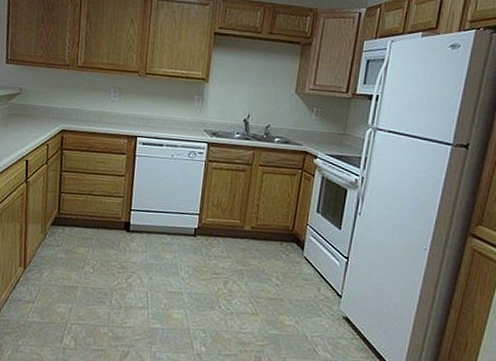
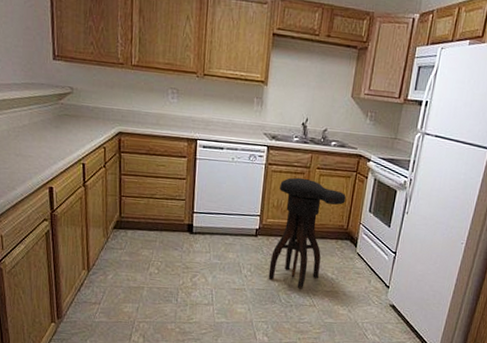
stool: none [207,175,291,295] -> present [268,177,346,289]

